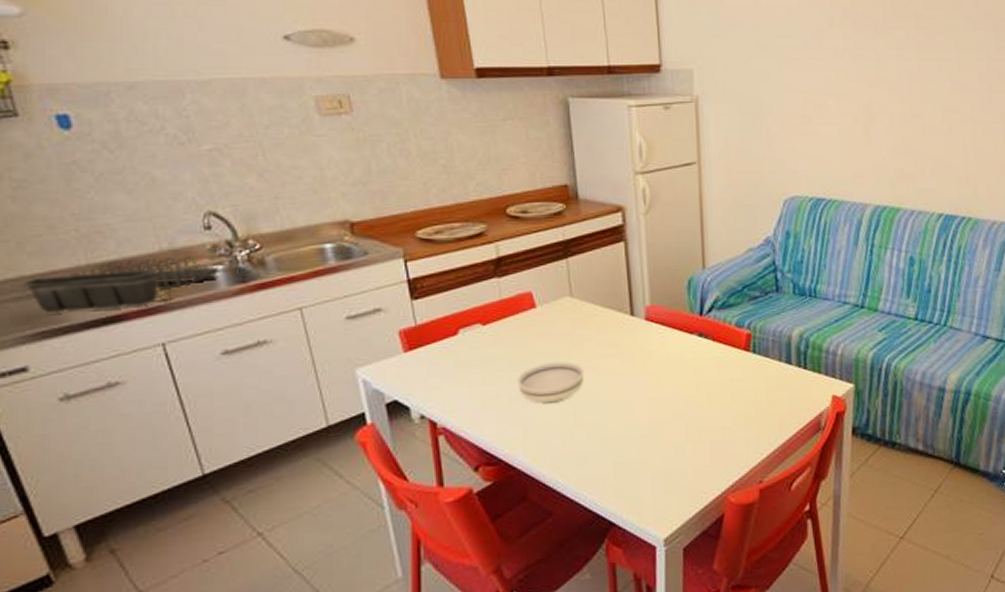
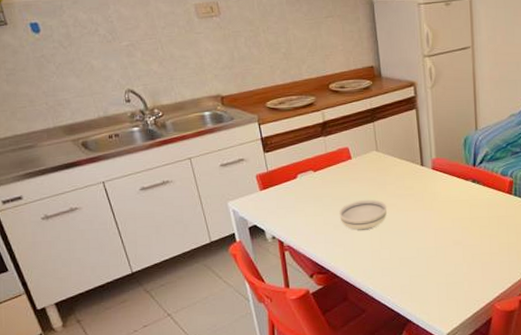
dish rack: present [24,255,220,312] -> none [17,121,137,160]

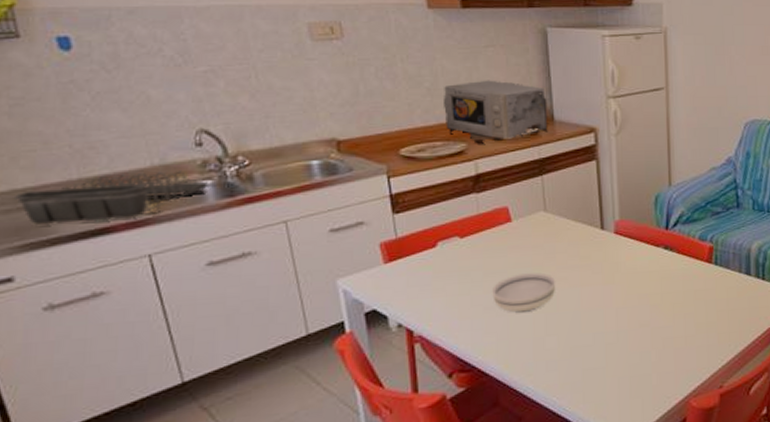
dish rack: none [17,121,137,160] -> present [15,171,209,225]
microwave: none [296,45,377,97] -> present [444,80,548,144]

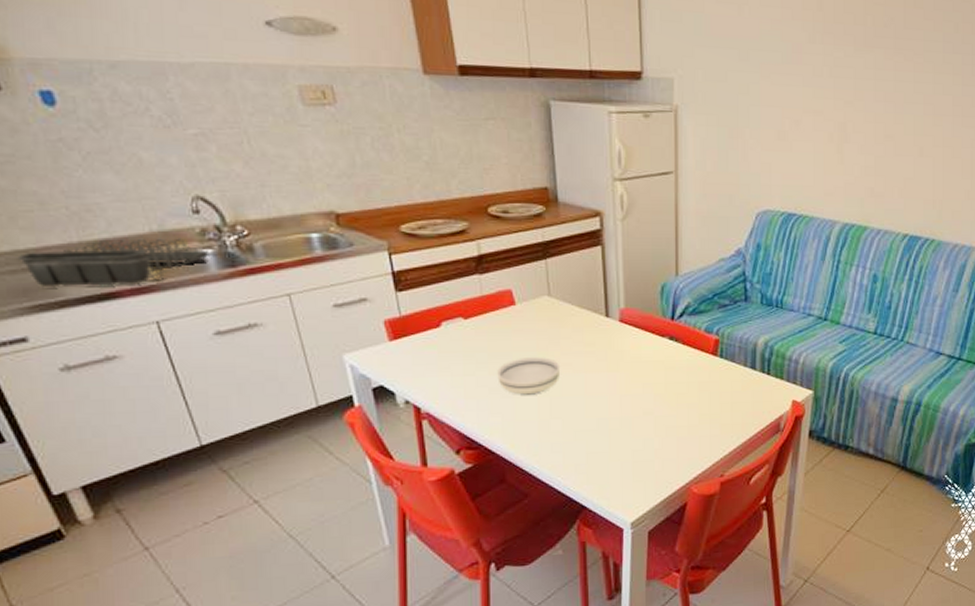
microwave: present [444,80,548,144] -> none [443,155,552,224]

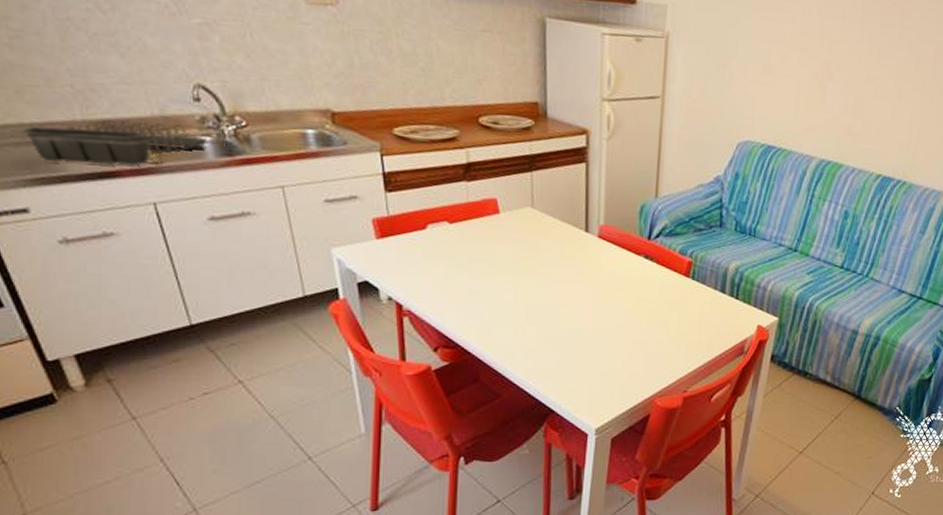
bowl: present [497,357,561,395] -> none [478,265,539,301]

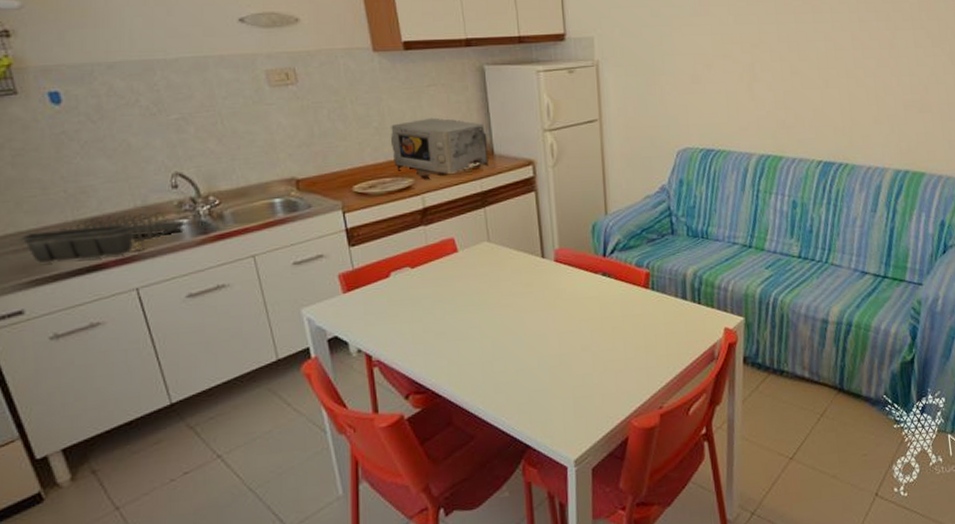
microwave: none [438,66,542,133] -> present [391,118,489,179]

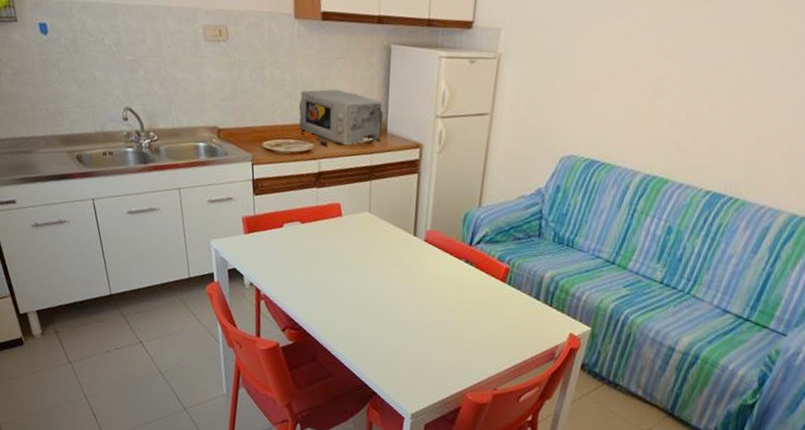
dish rack: present [21,211,185,263] -> none [16,135,131,170]

